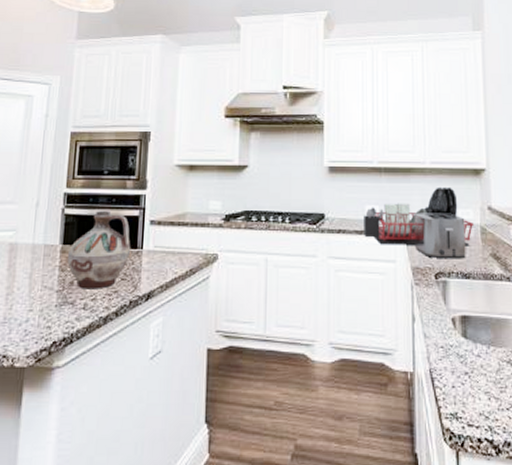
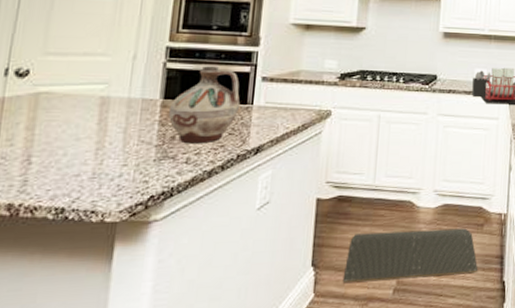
floor mat: none [237,387,385,443] -> present [342,228,478,283]

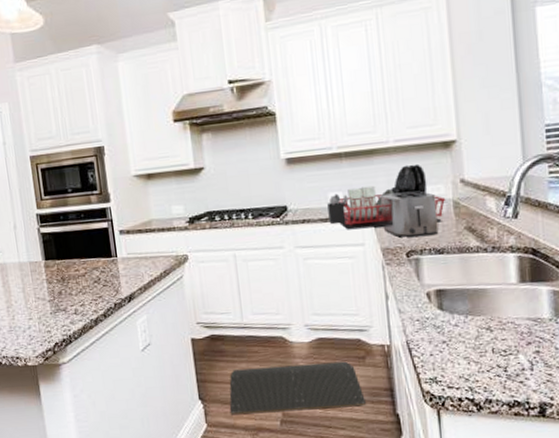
ceramic jug: present [168,65,241,144] -> none [51,225,107,297]

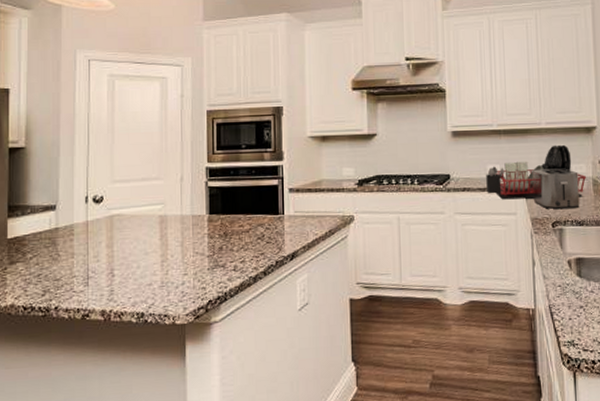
floor mat: present [230,361,367,414] -> none [381,324,511,377]

